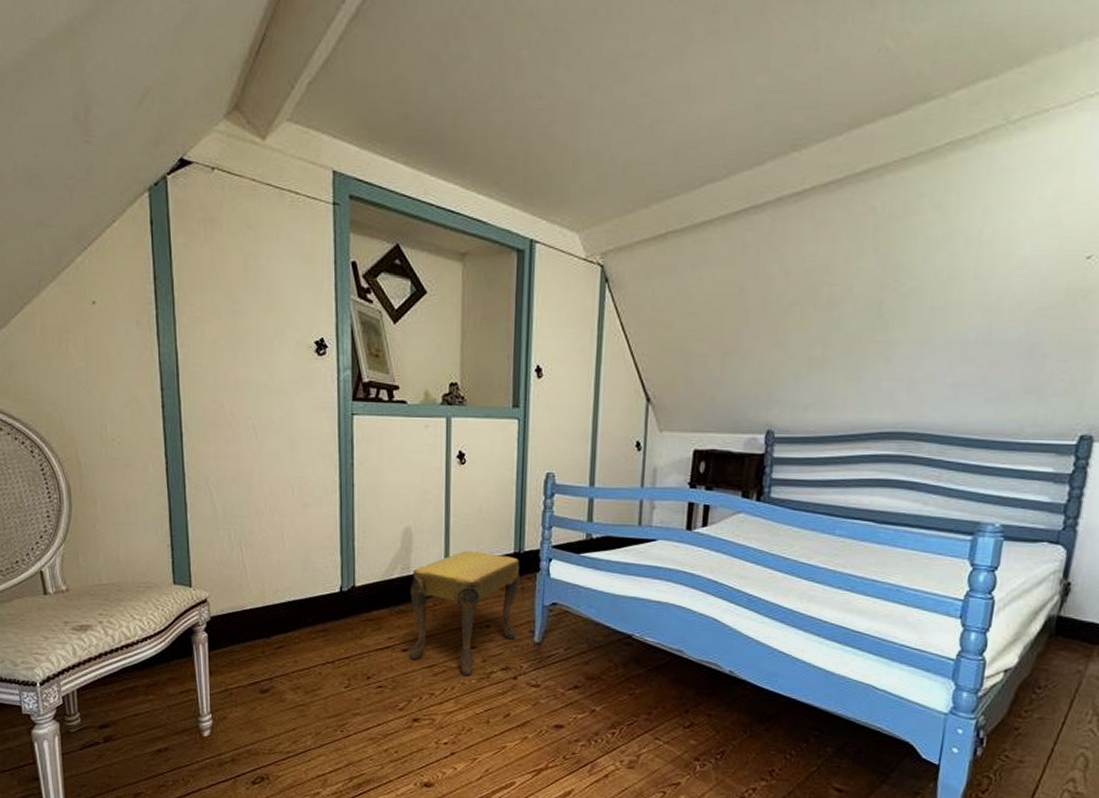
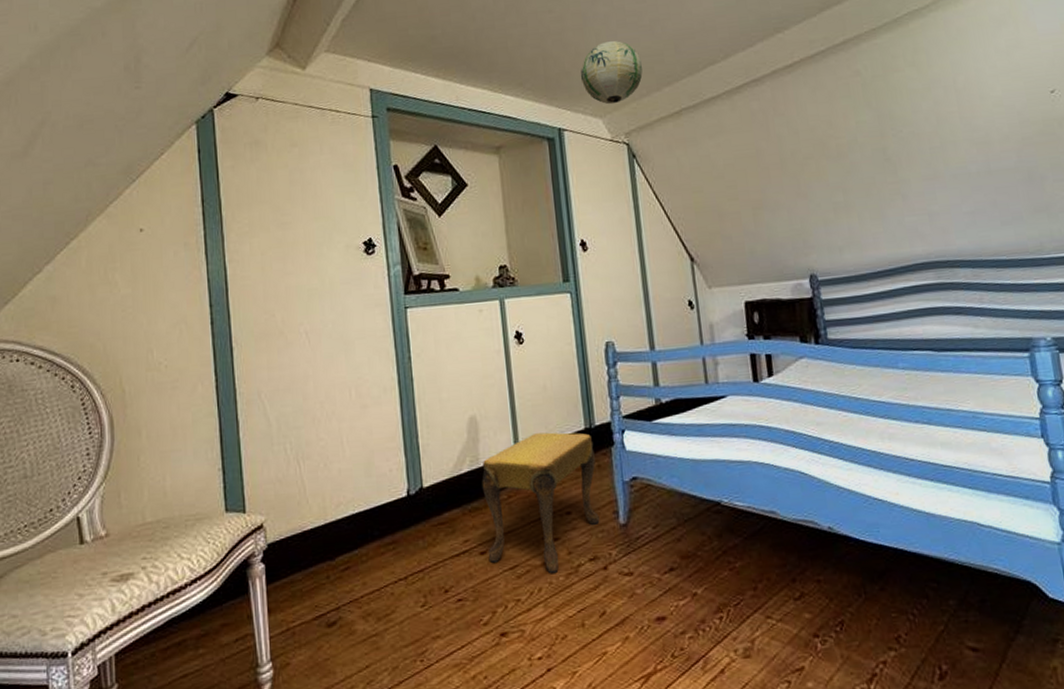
paper lantern: none [562,140,633,218] -> present [580,40,643,105]

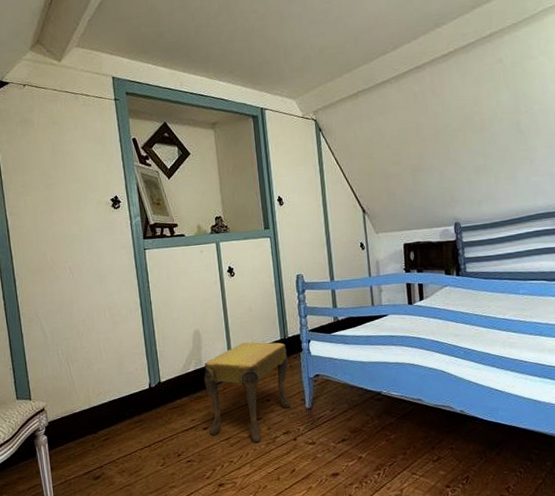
paper lantern: present [580,40,643,105] -> none [278,35,328,88]

